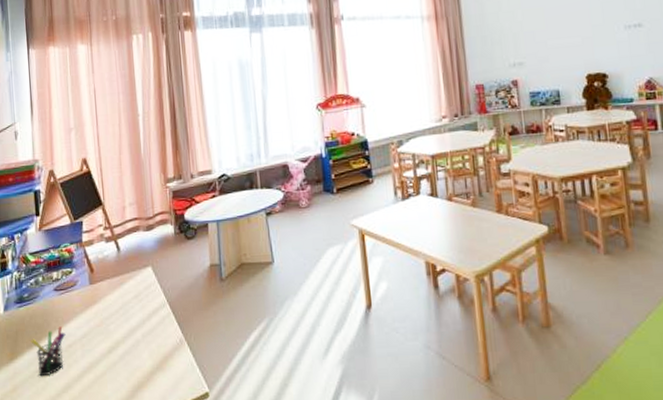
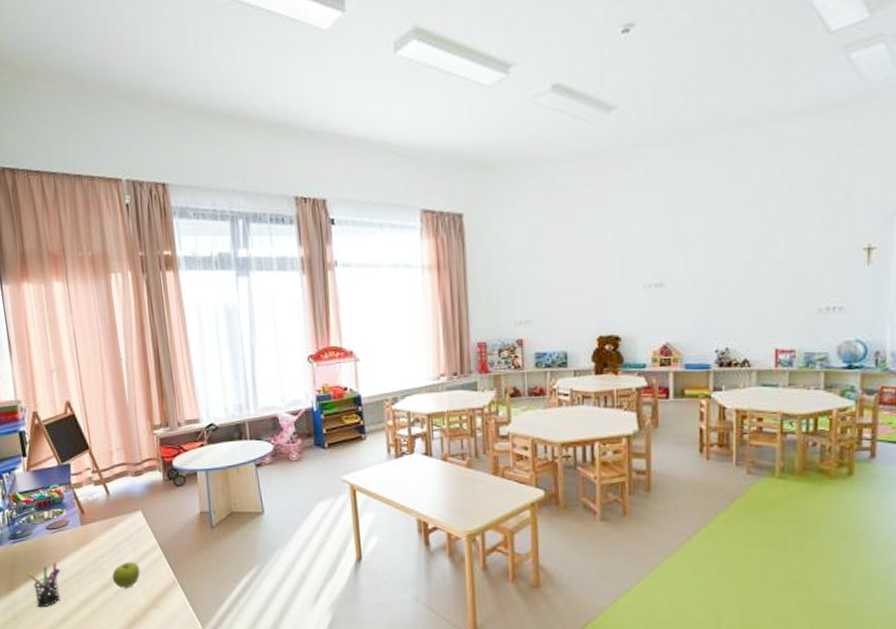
fruit: none [118,321,148,351] -> present [111,561,141,589]

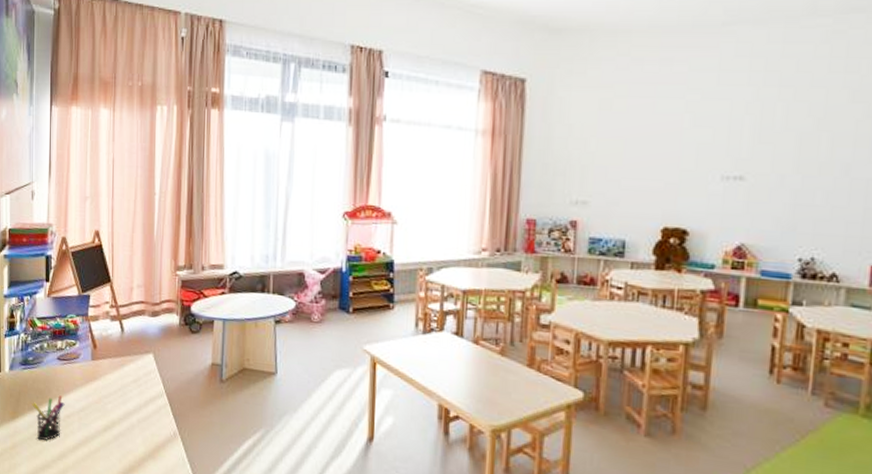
fruit: present [111,561,141,589] -> none [114,405,143,434]

